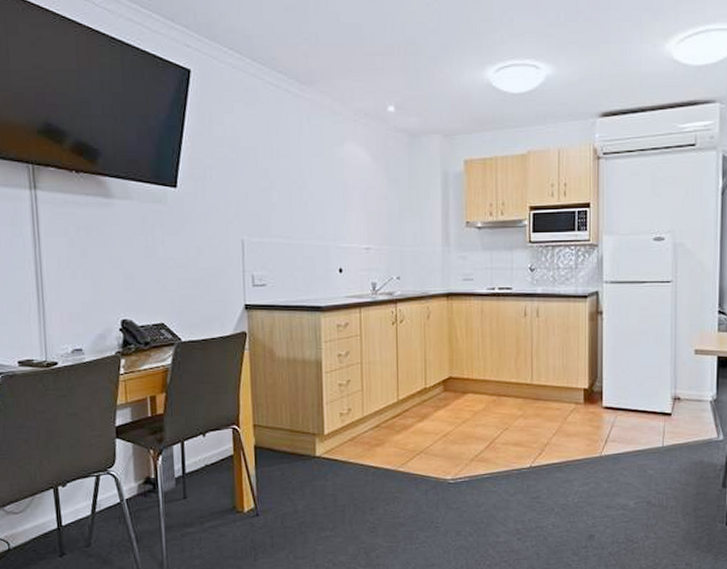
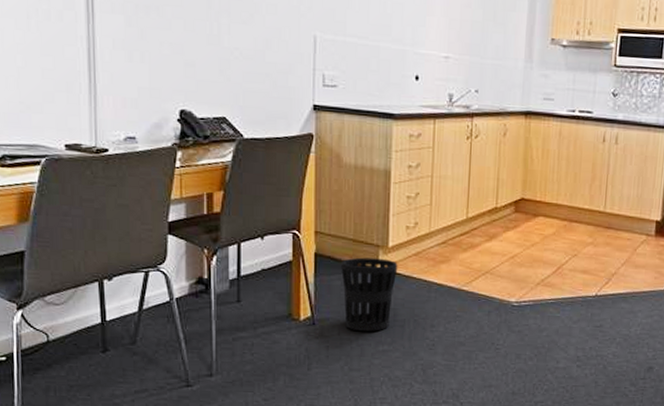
wastebasket: none [280,446,335,519] -> present [341,257,398,331]

